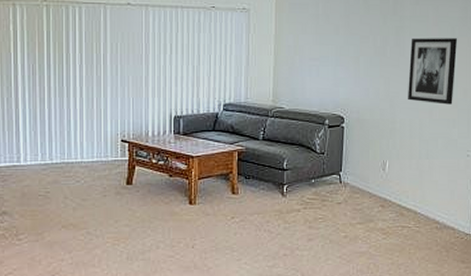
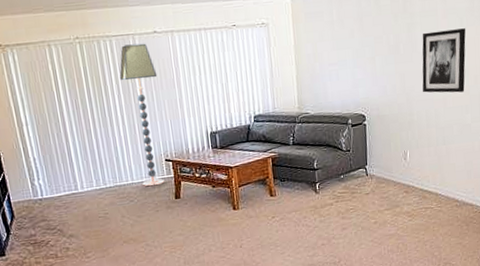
floor lamp: none [85,14,125,168] -> present [120,43,165,187]

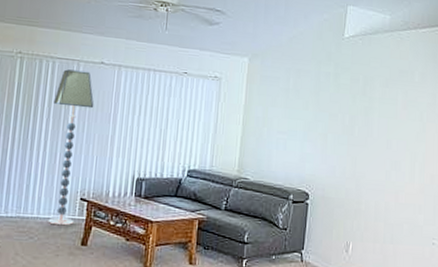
wall art: present [422,28,466,93] -> none [374,119,425,190]

